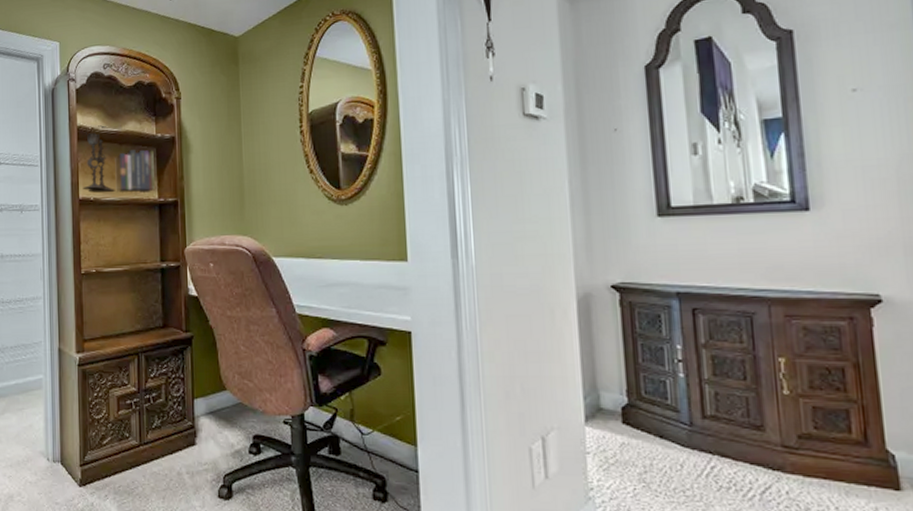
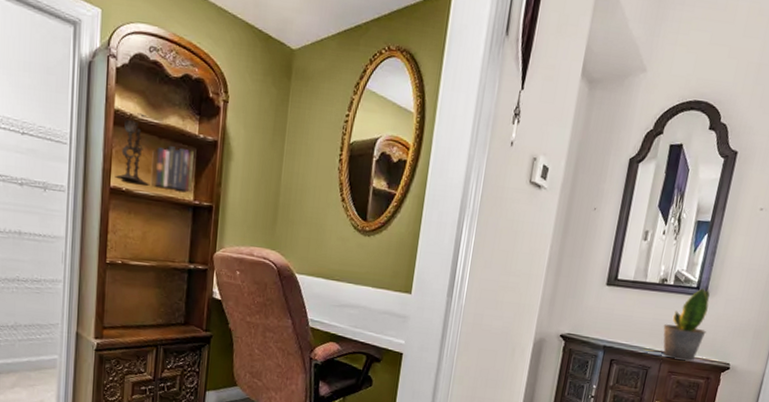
potted plant: none [756,199,826,300] -> present [663,287,710,362]

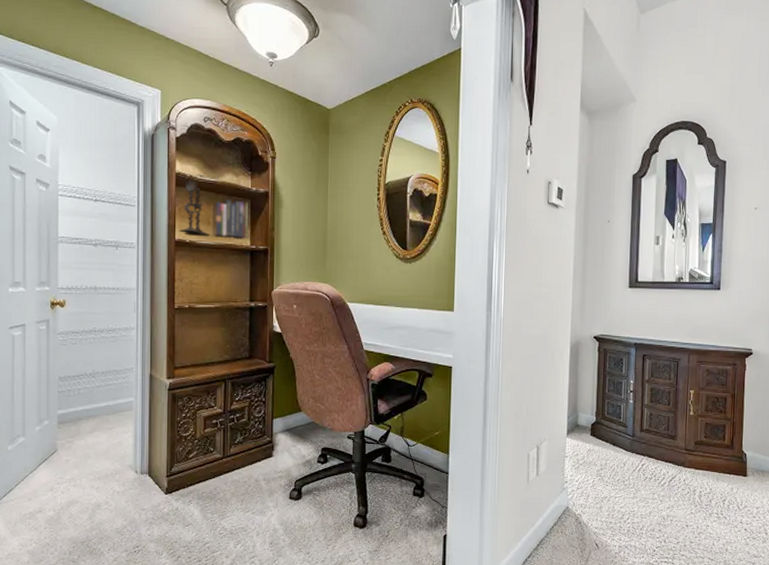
potted plant: present [663,287,710,362] -> none [686,282,726,352]

